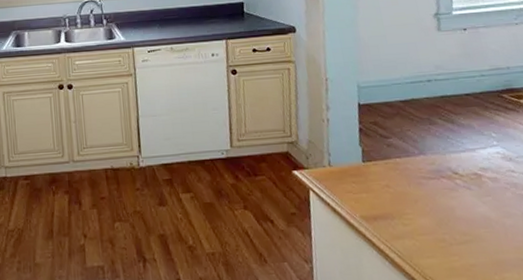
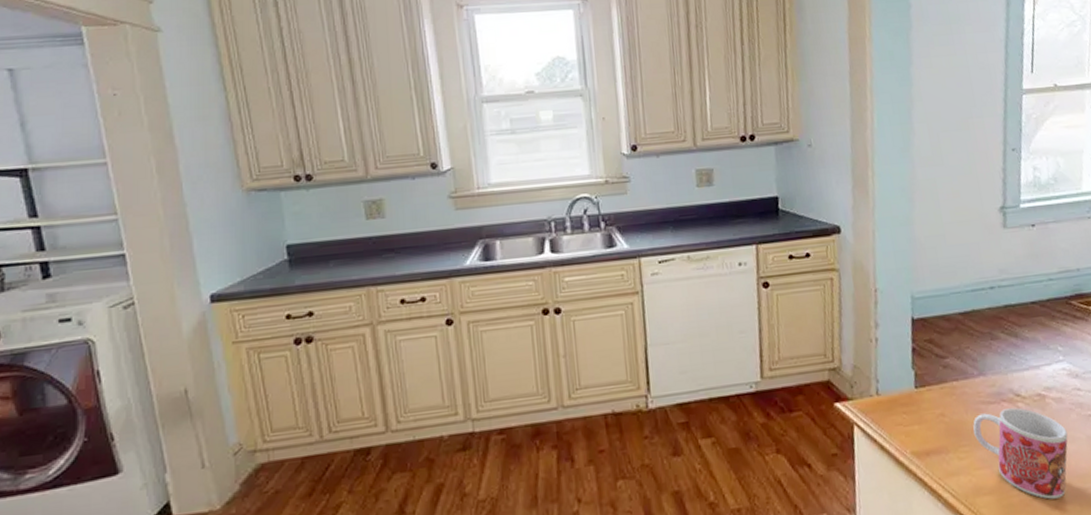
mug: none [415,184,505,266] -> present [973,407,1068,499]

